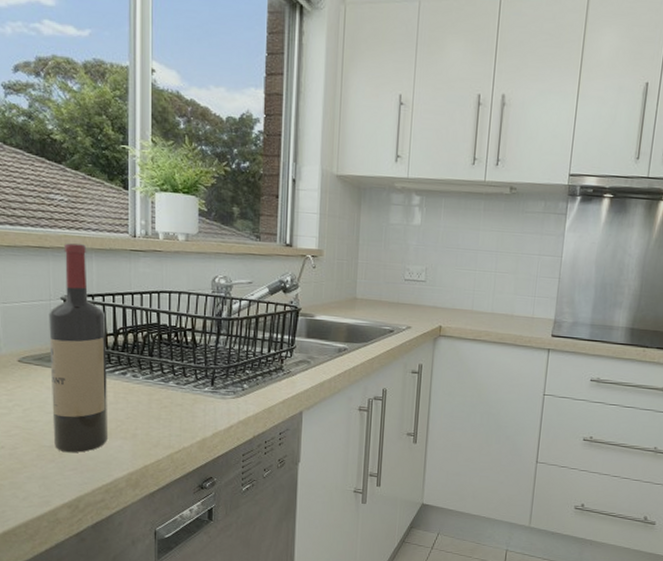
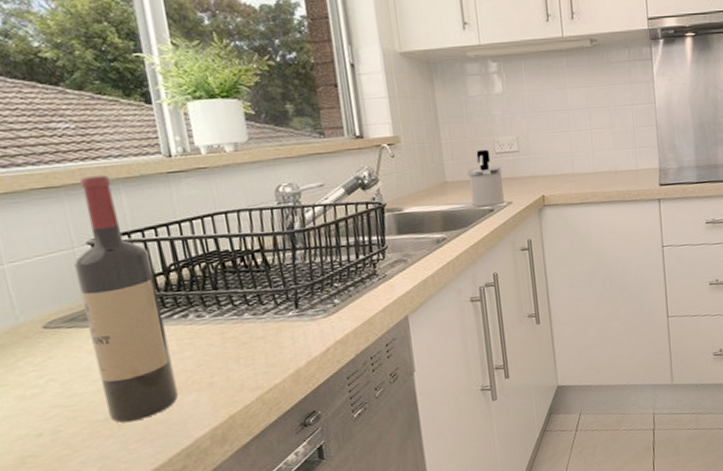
soap dispenser: none [375,274,408,327] -> present [468,149,504,207]

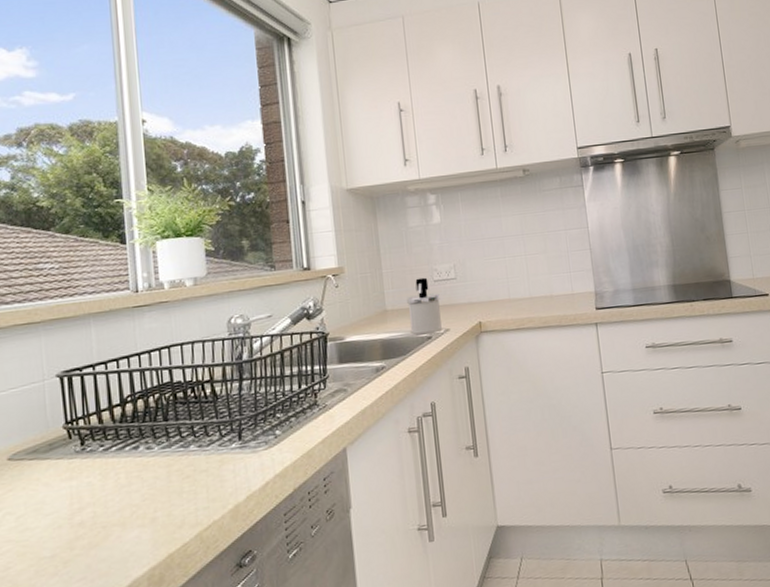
wine bottle: present [73,175,179,423] -> none [42,311,123,560]

